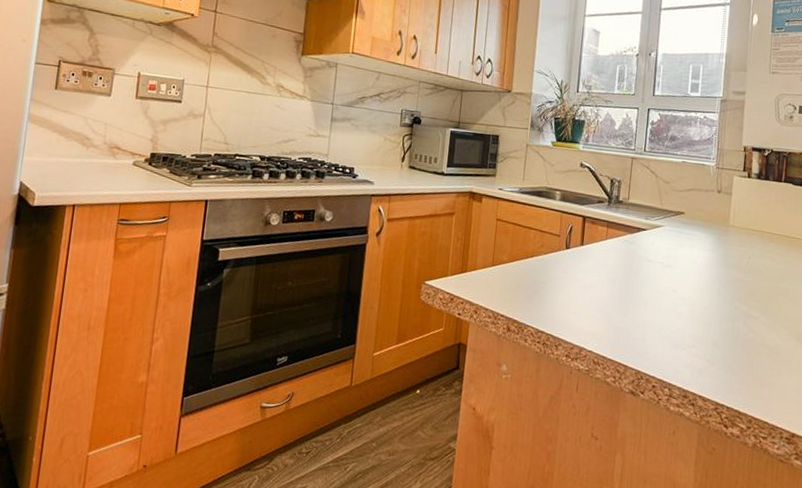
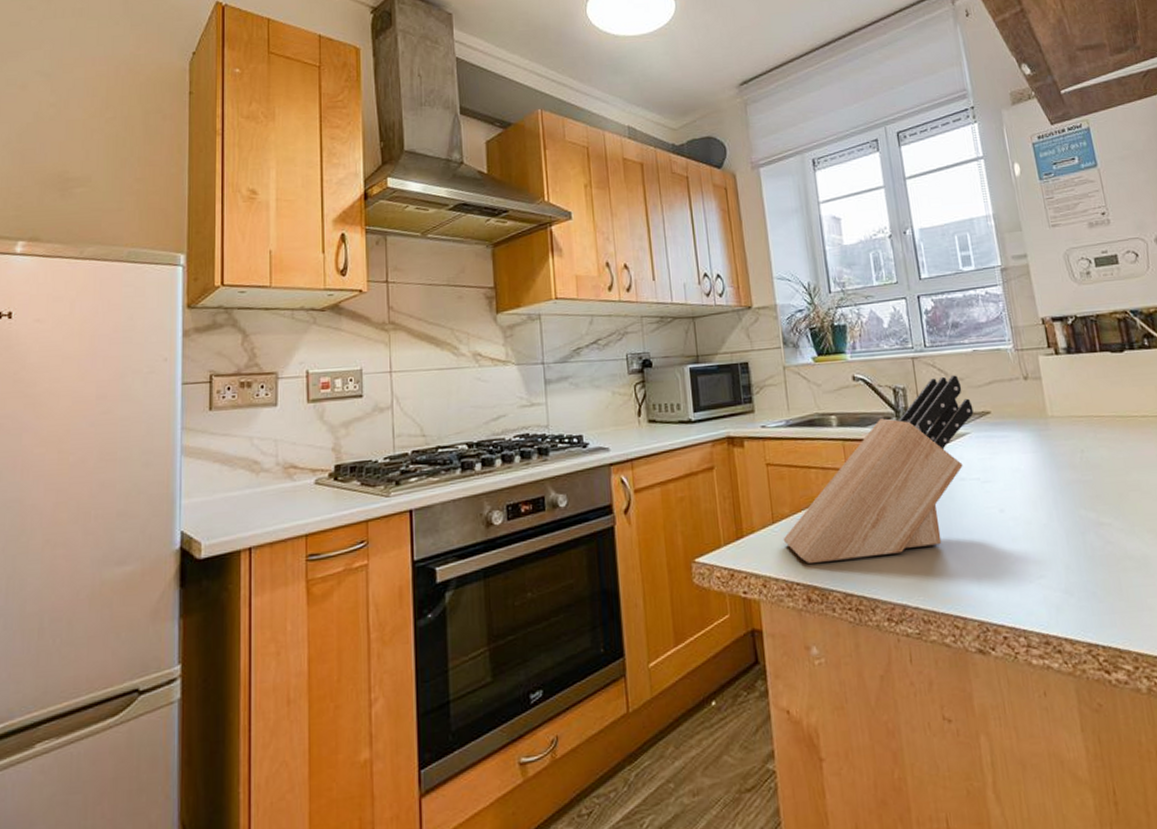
knife block: none [497,177,672,308] -> present [783,375,974,565]

